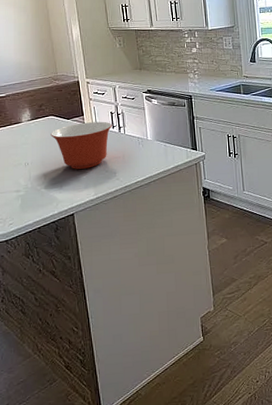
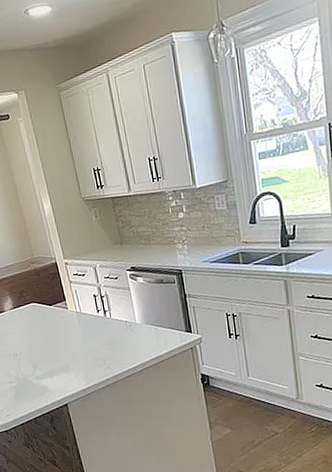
mixing bowl: present [51,121,113,169] -> none [35,305,97,358]

